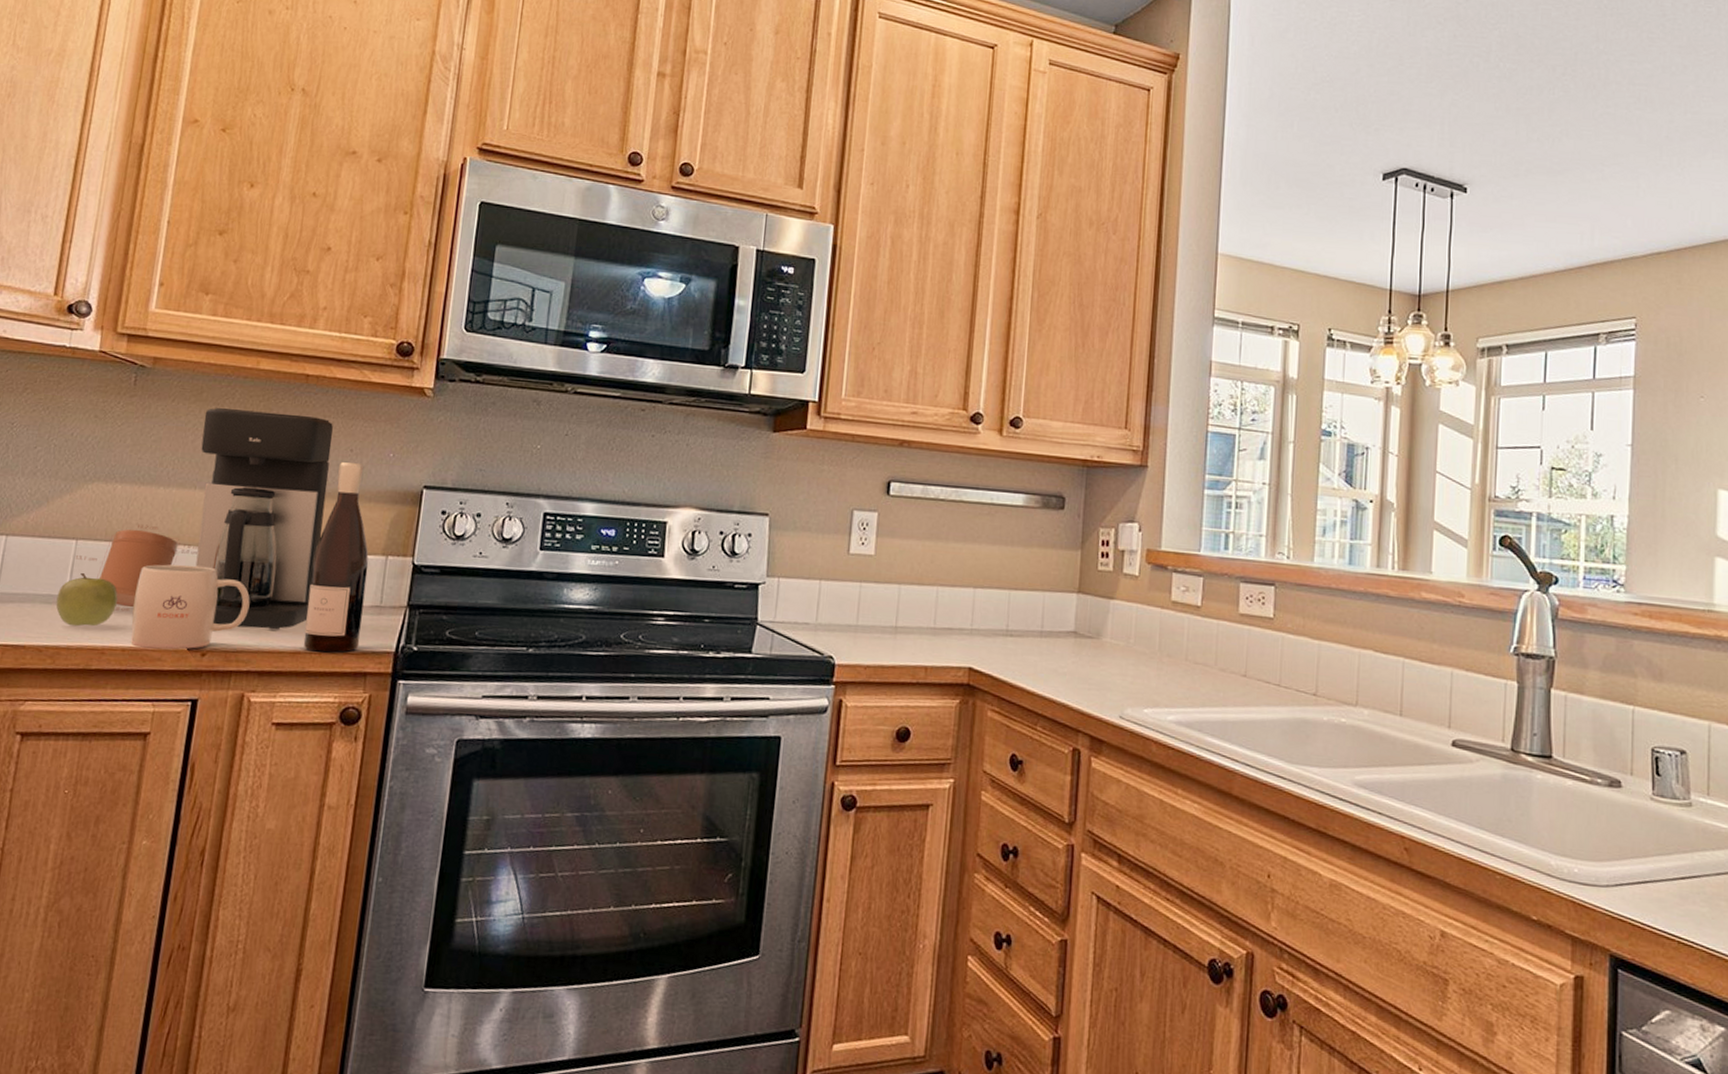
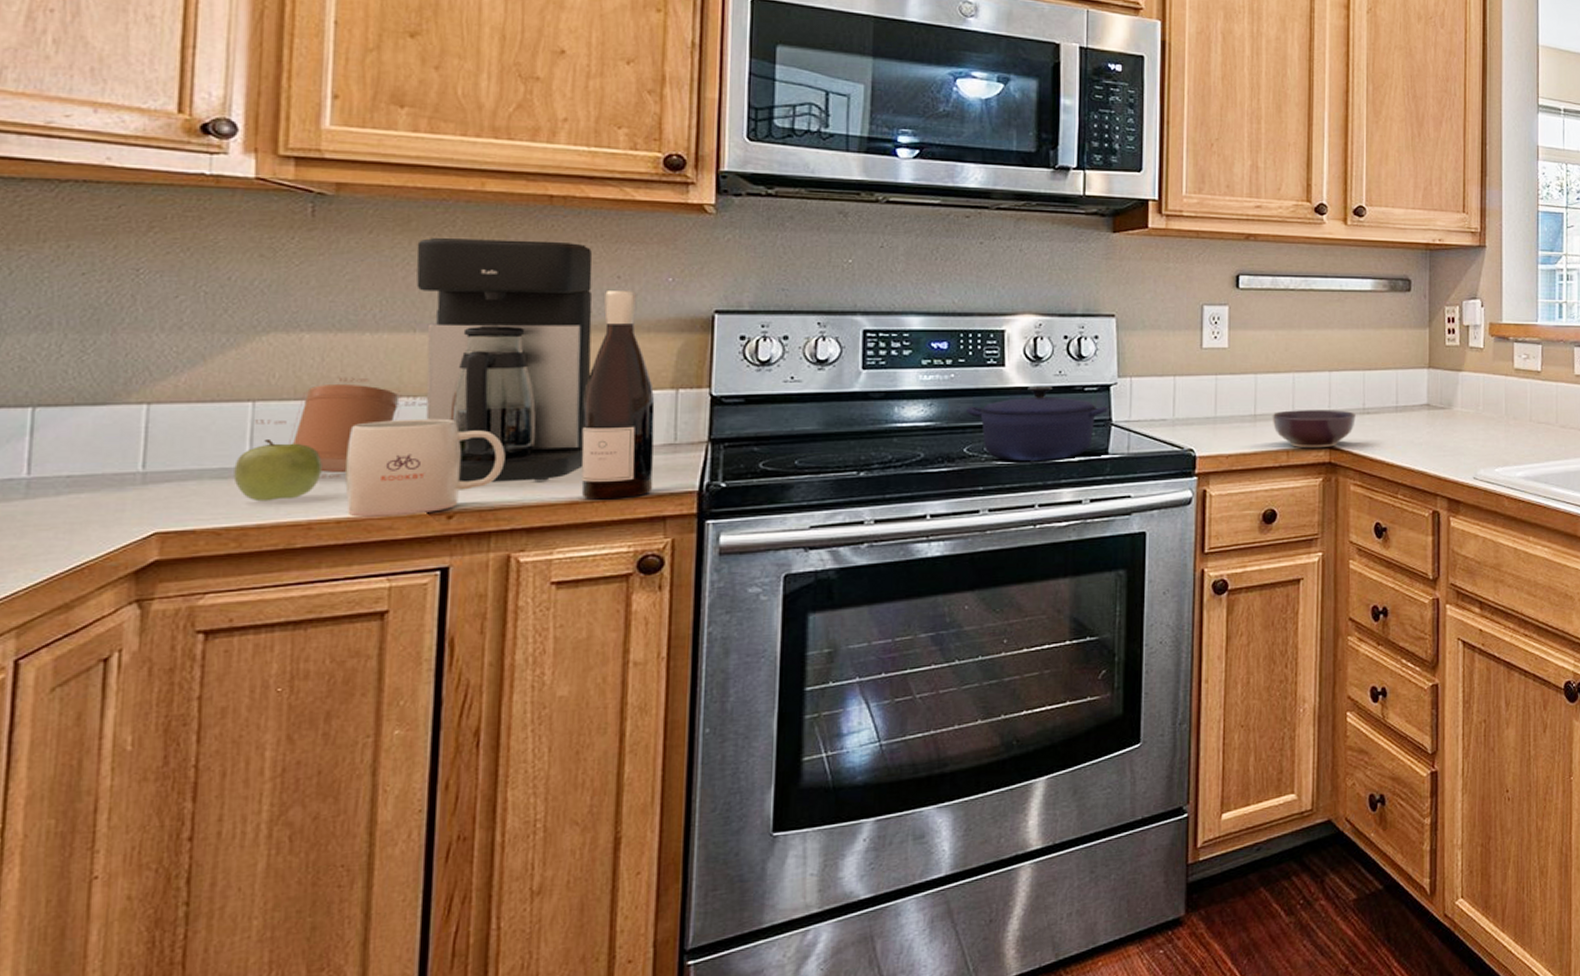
cooking pot: none [626,578,755,656] -> present [966,385,1108,463]
bowl: none [912,625,998,668] -> present [1272,410,1356,449]

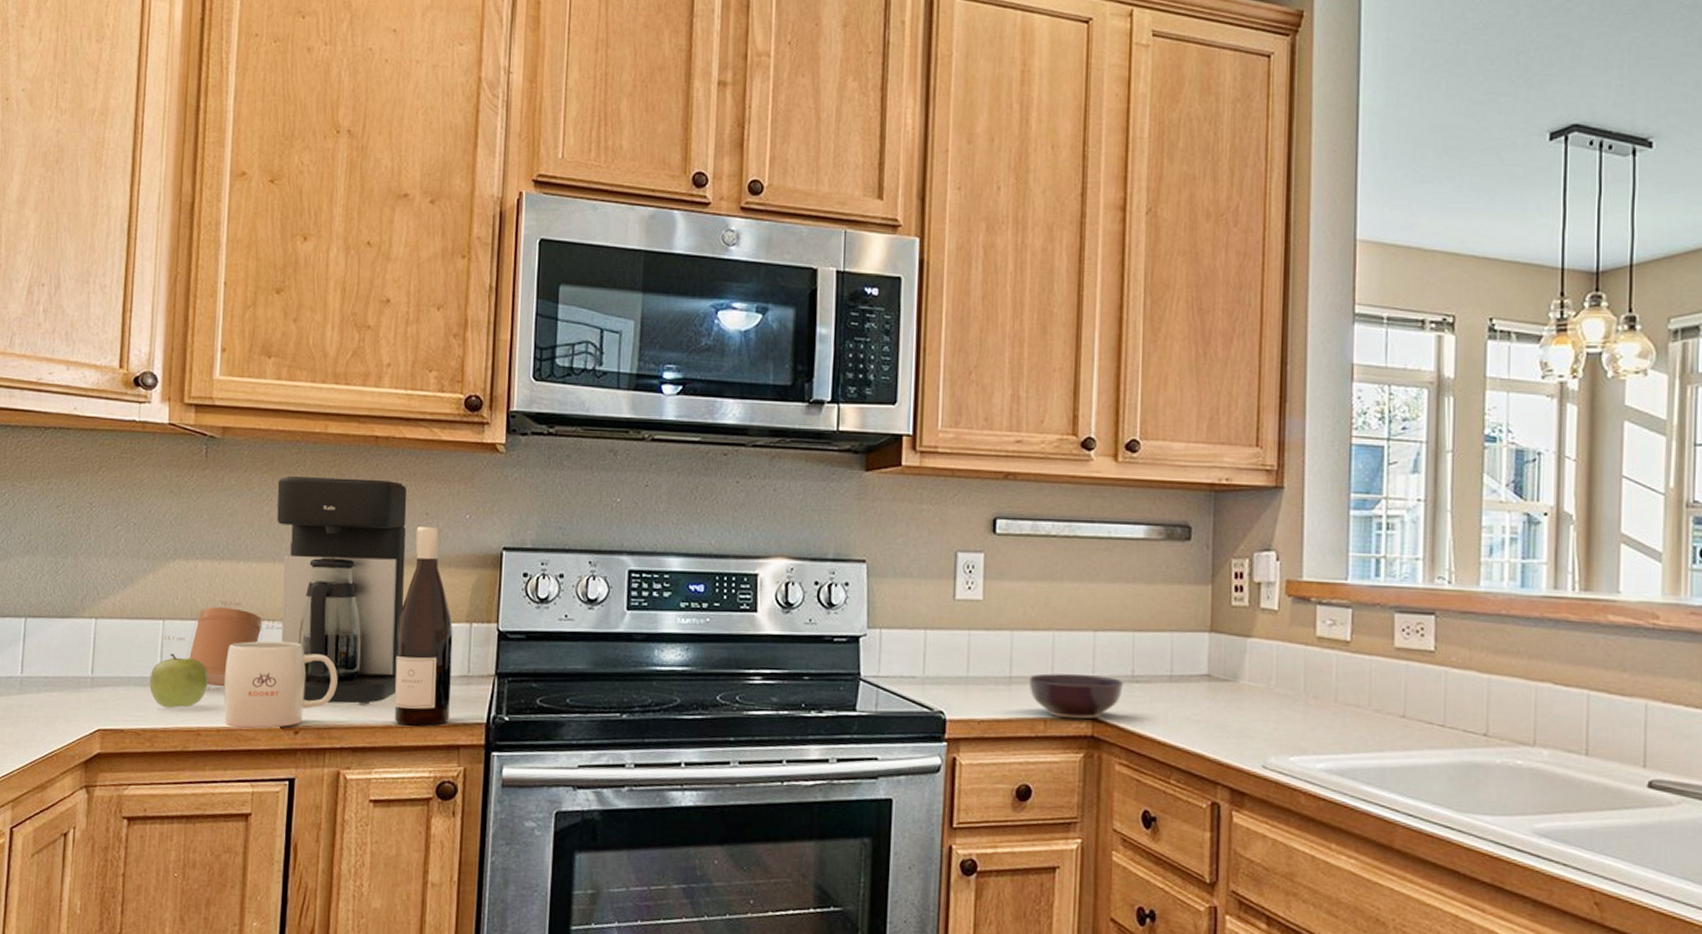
cooking pot: present [966,385,1108,463] -> none [720,633,857,717]

